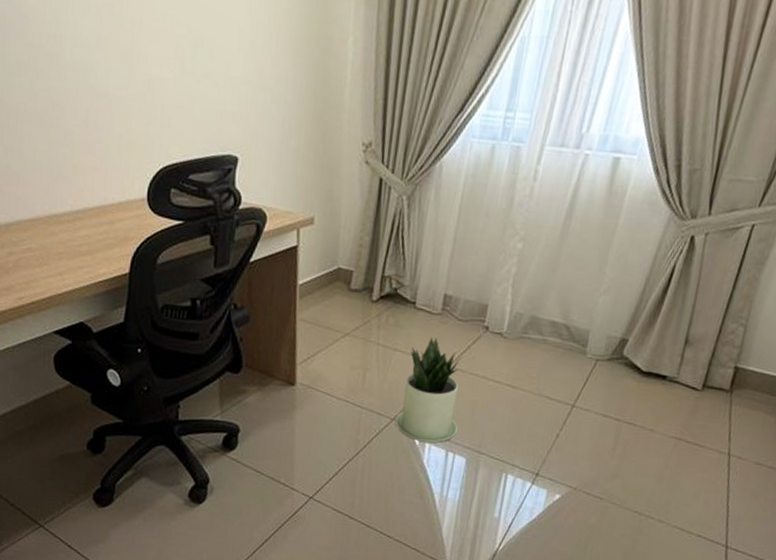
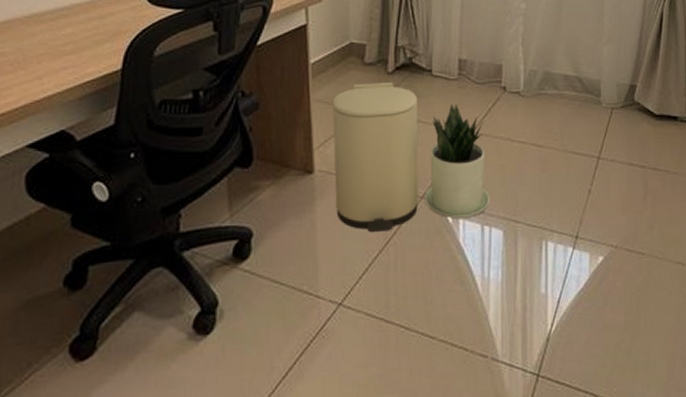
pedal bin: none [313,308,399,444] -> present [332,83,418,233]

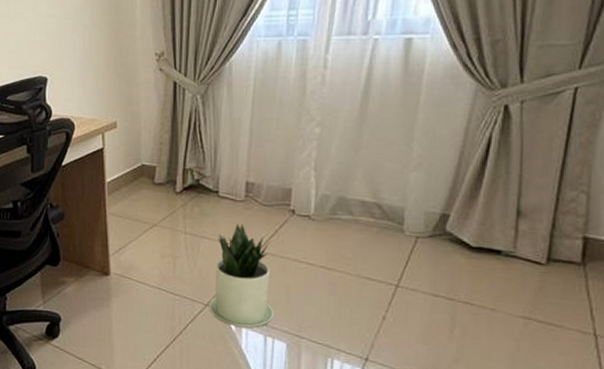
pedal bin: present [332,83,418,233] -> none [125,201,204,331]

